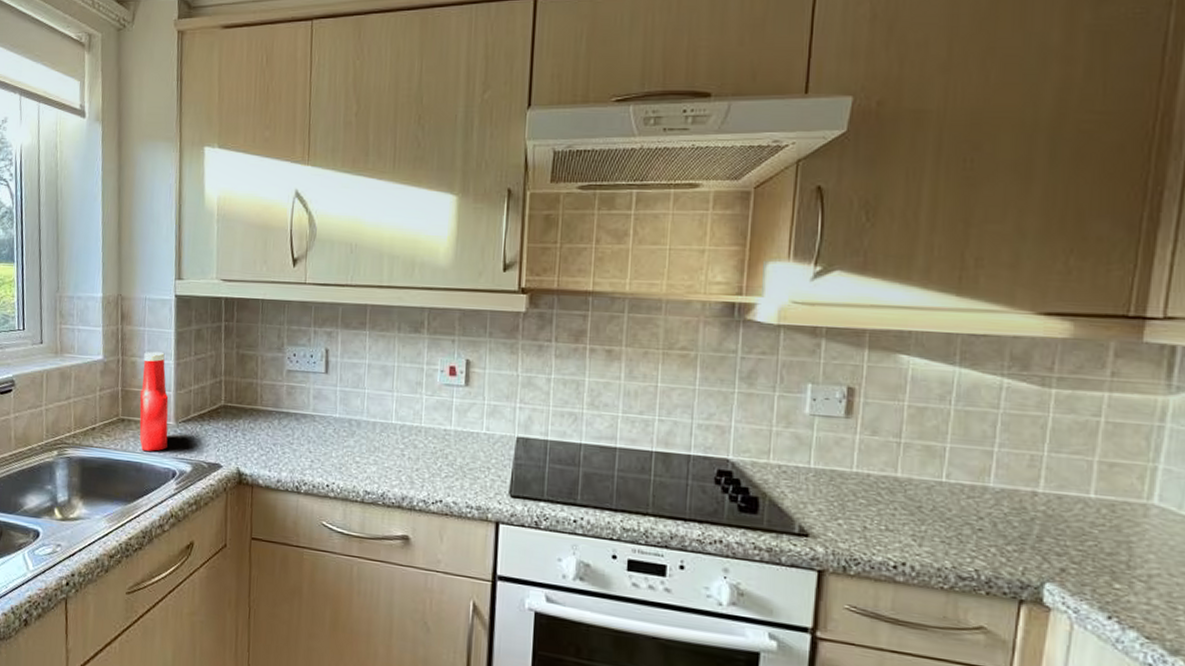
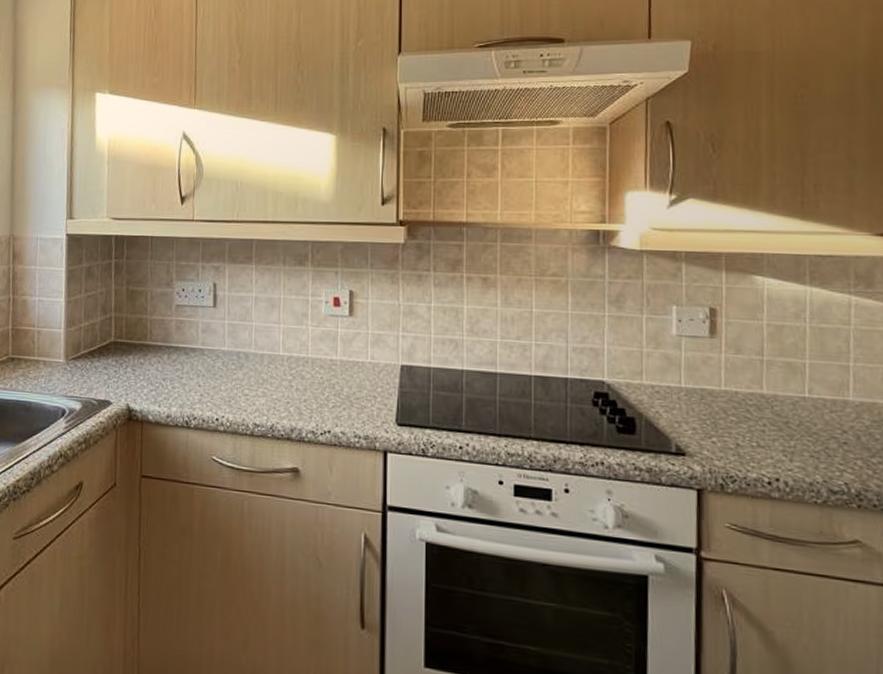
ketchup bottle: present [139,351,169,451] -> none [29,289,59,390]

